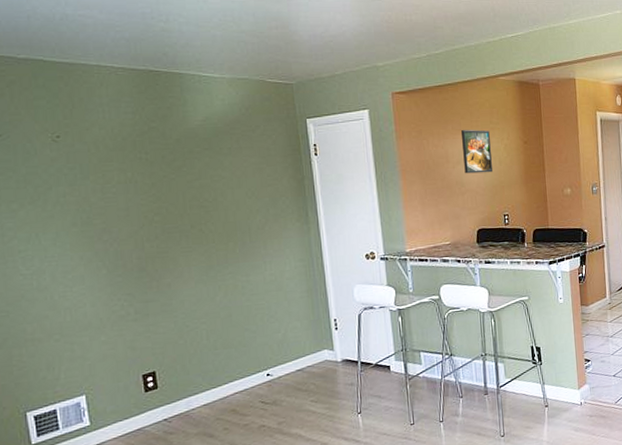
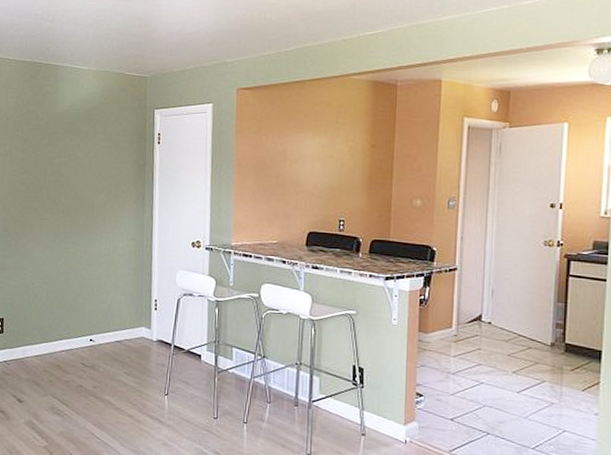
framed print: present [461,130,492,174] -> none [302,129,334,175]

